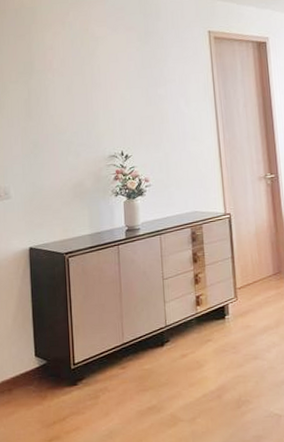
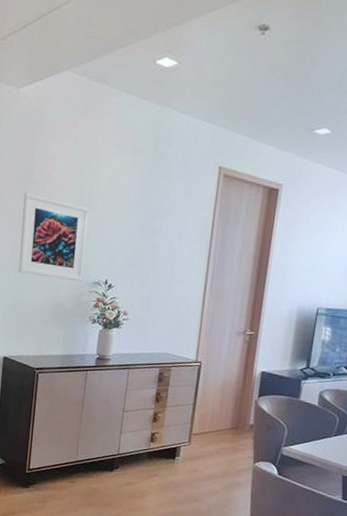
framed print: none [27,83,98,161] -> present [18,193,89,282]

